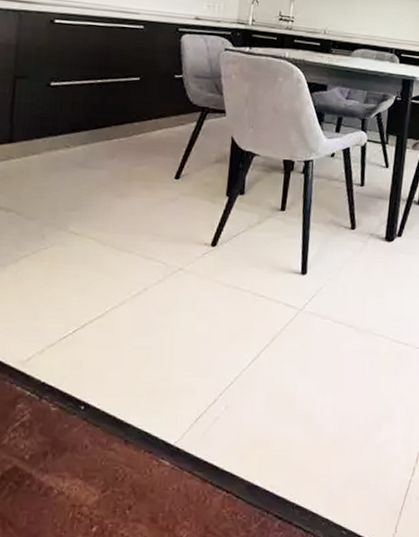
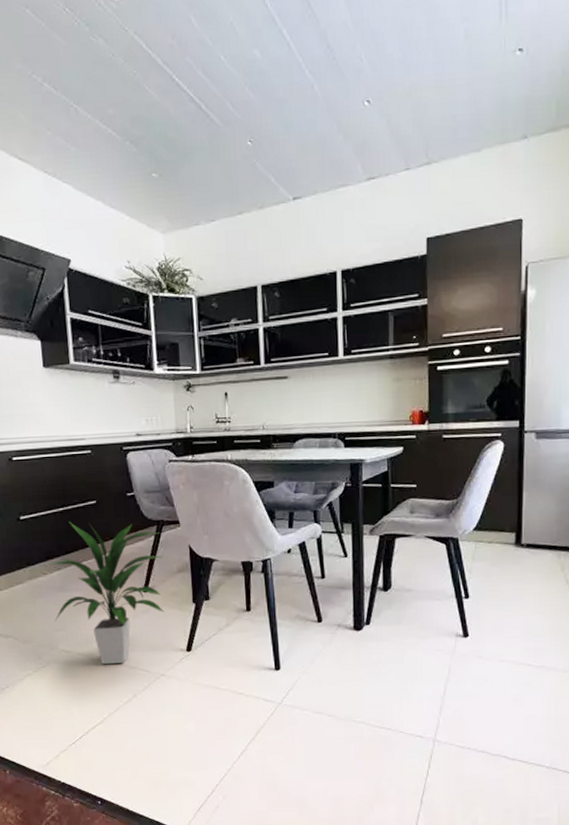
indoor plant: none [69,94,204,253] -> present [50,521,164,665]

